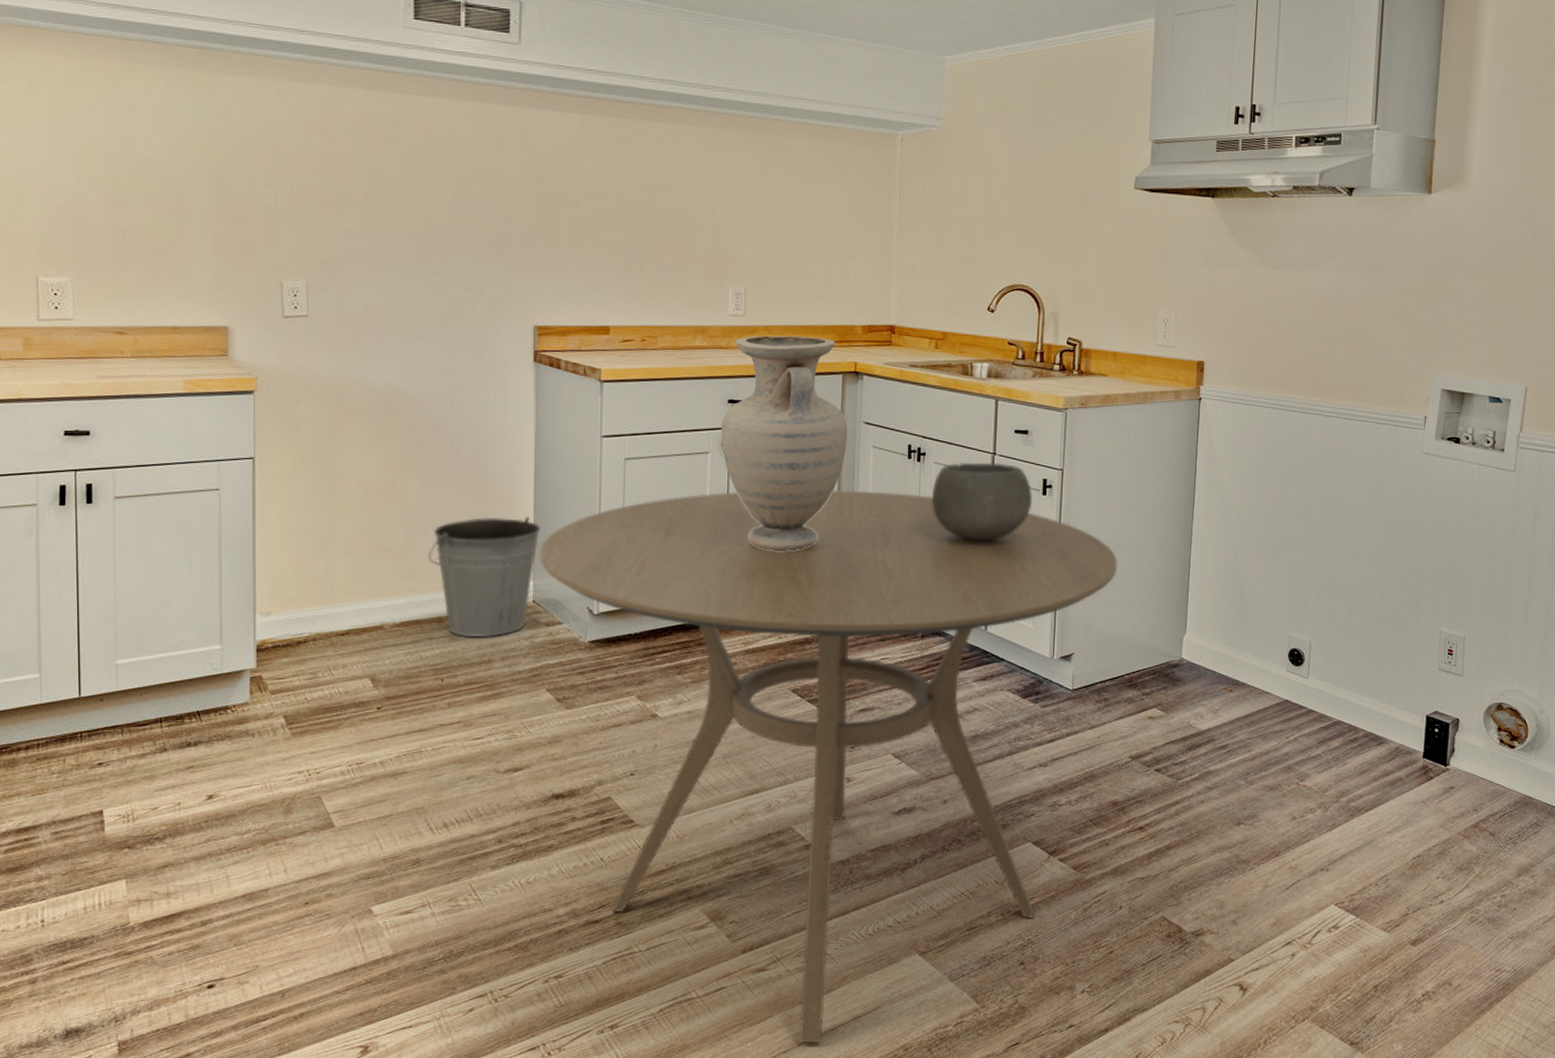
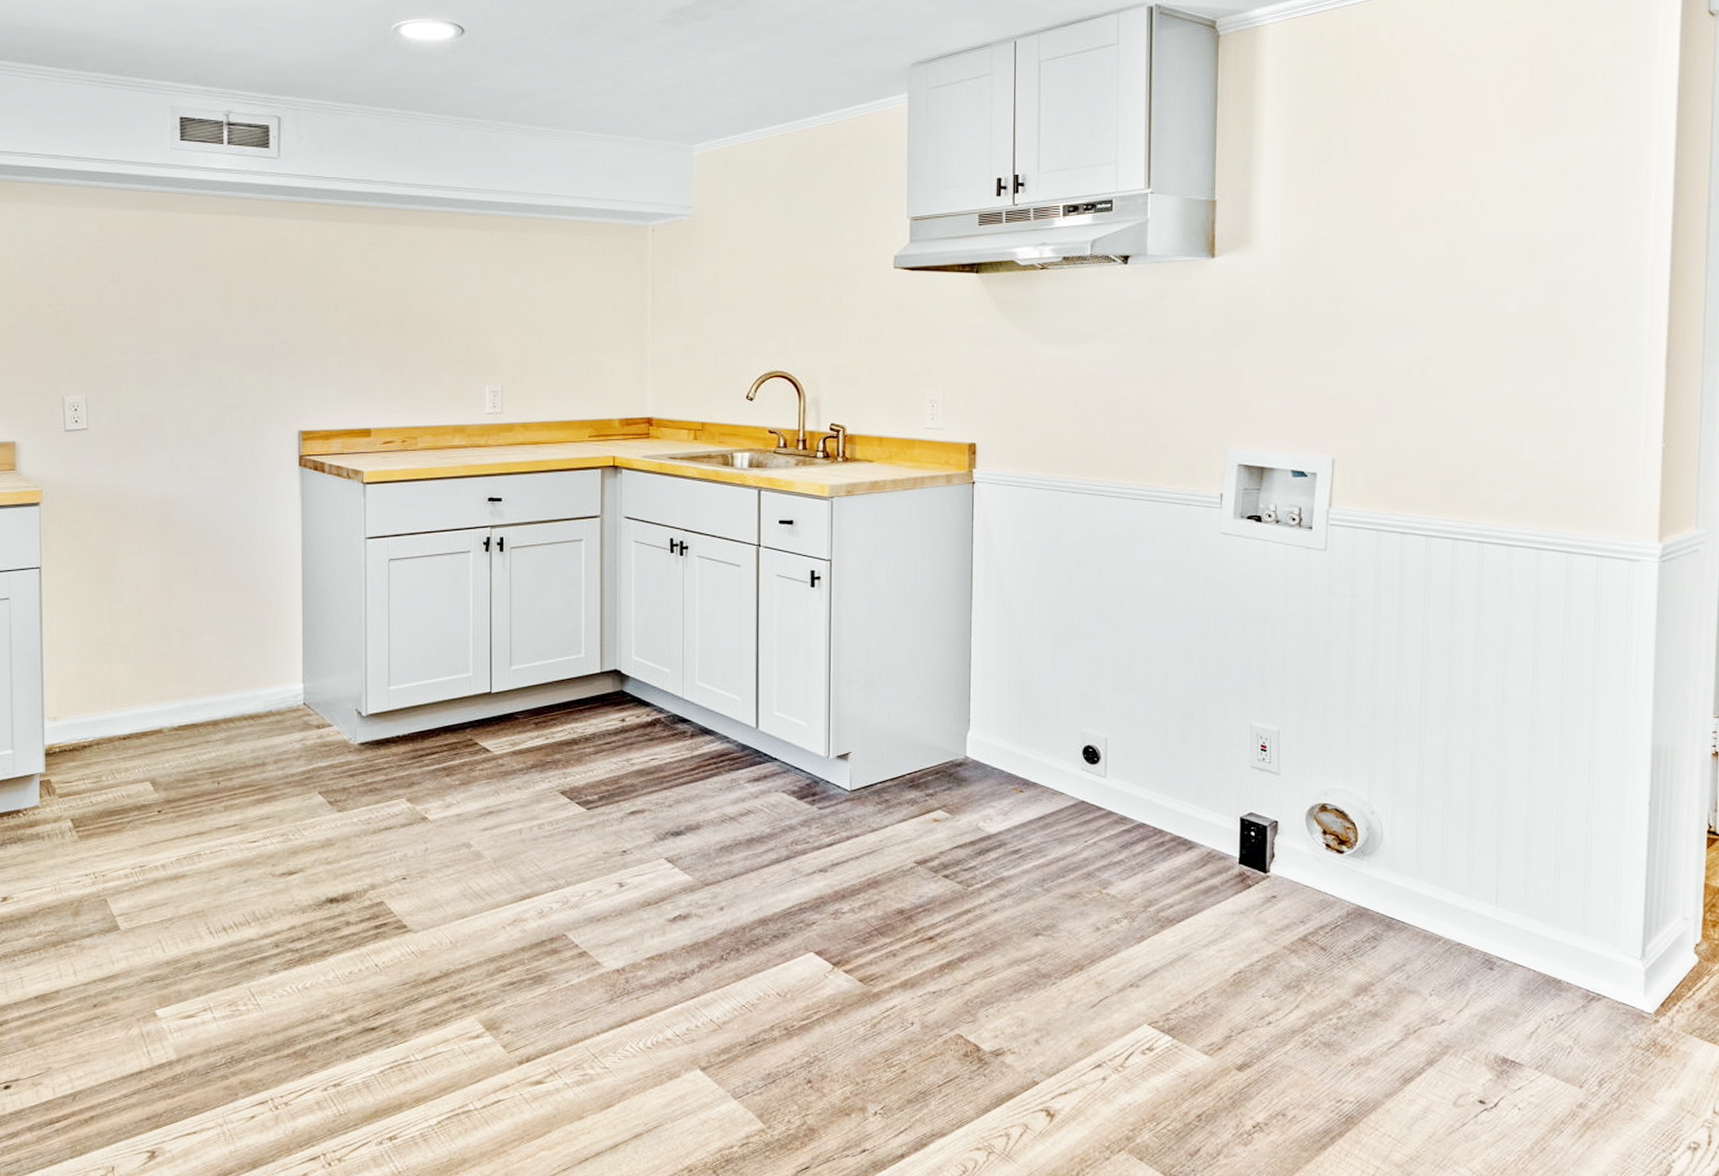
bucket: present [427,516,541,637] -> none [202,619,310,740]
dining table: present [540,490,1118,1042] -> none [309,586,893,1160]
vase: present [721,335,848,551] -> none [482,431,608,650]
bowl: present [931,462,1033,540] -> none [695,555,801,635]

